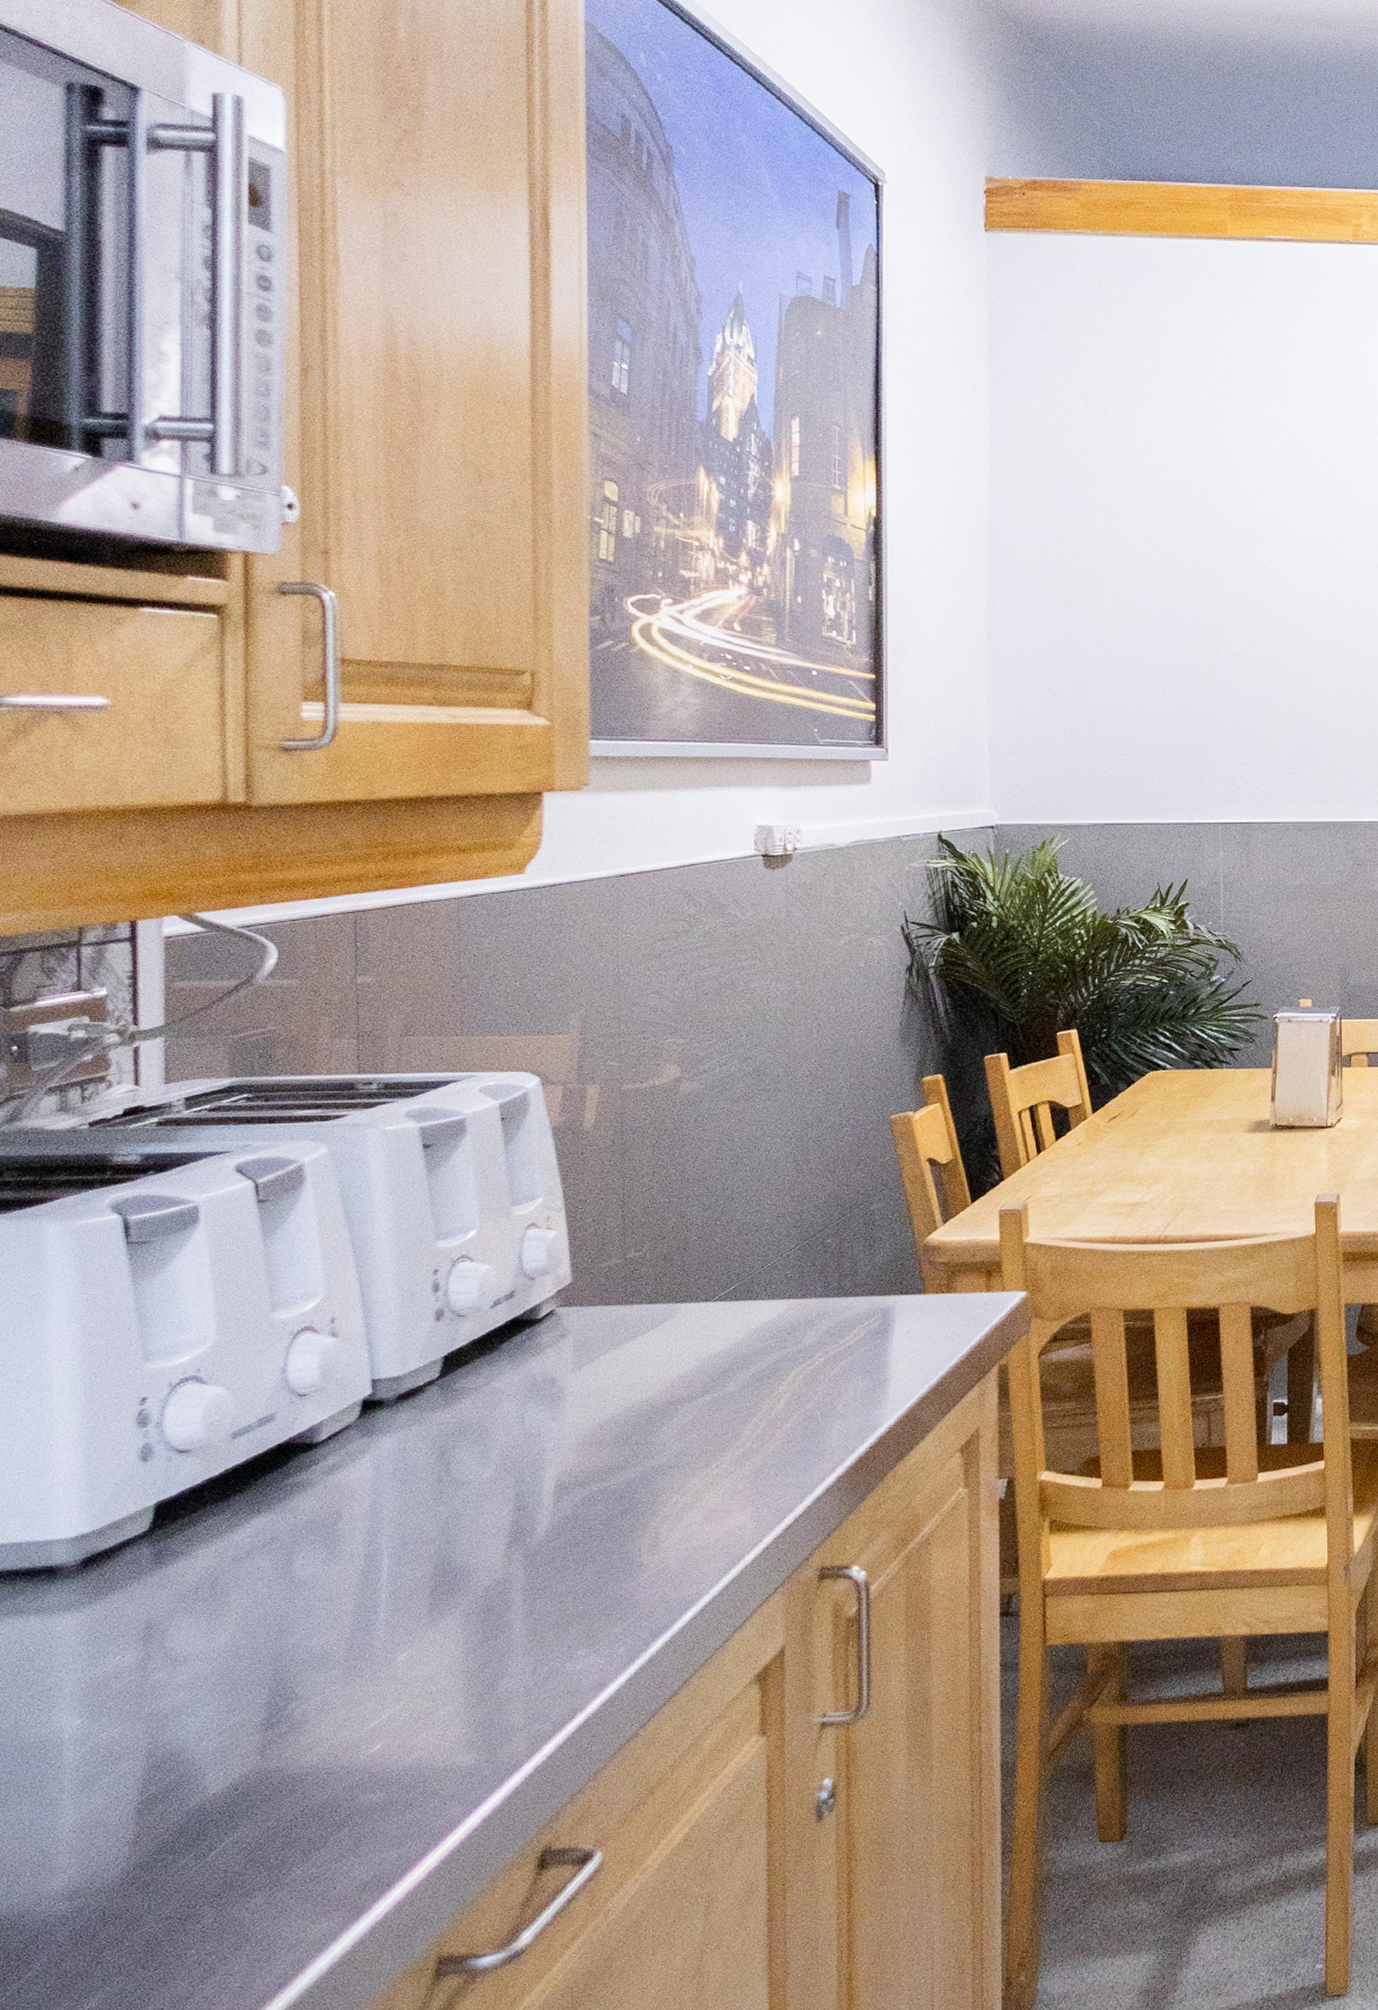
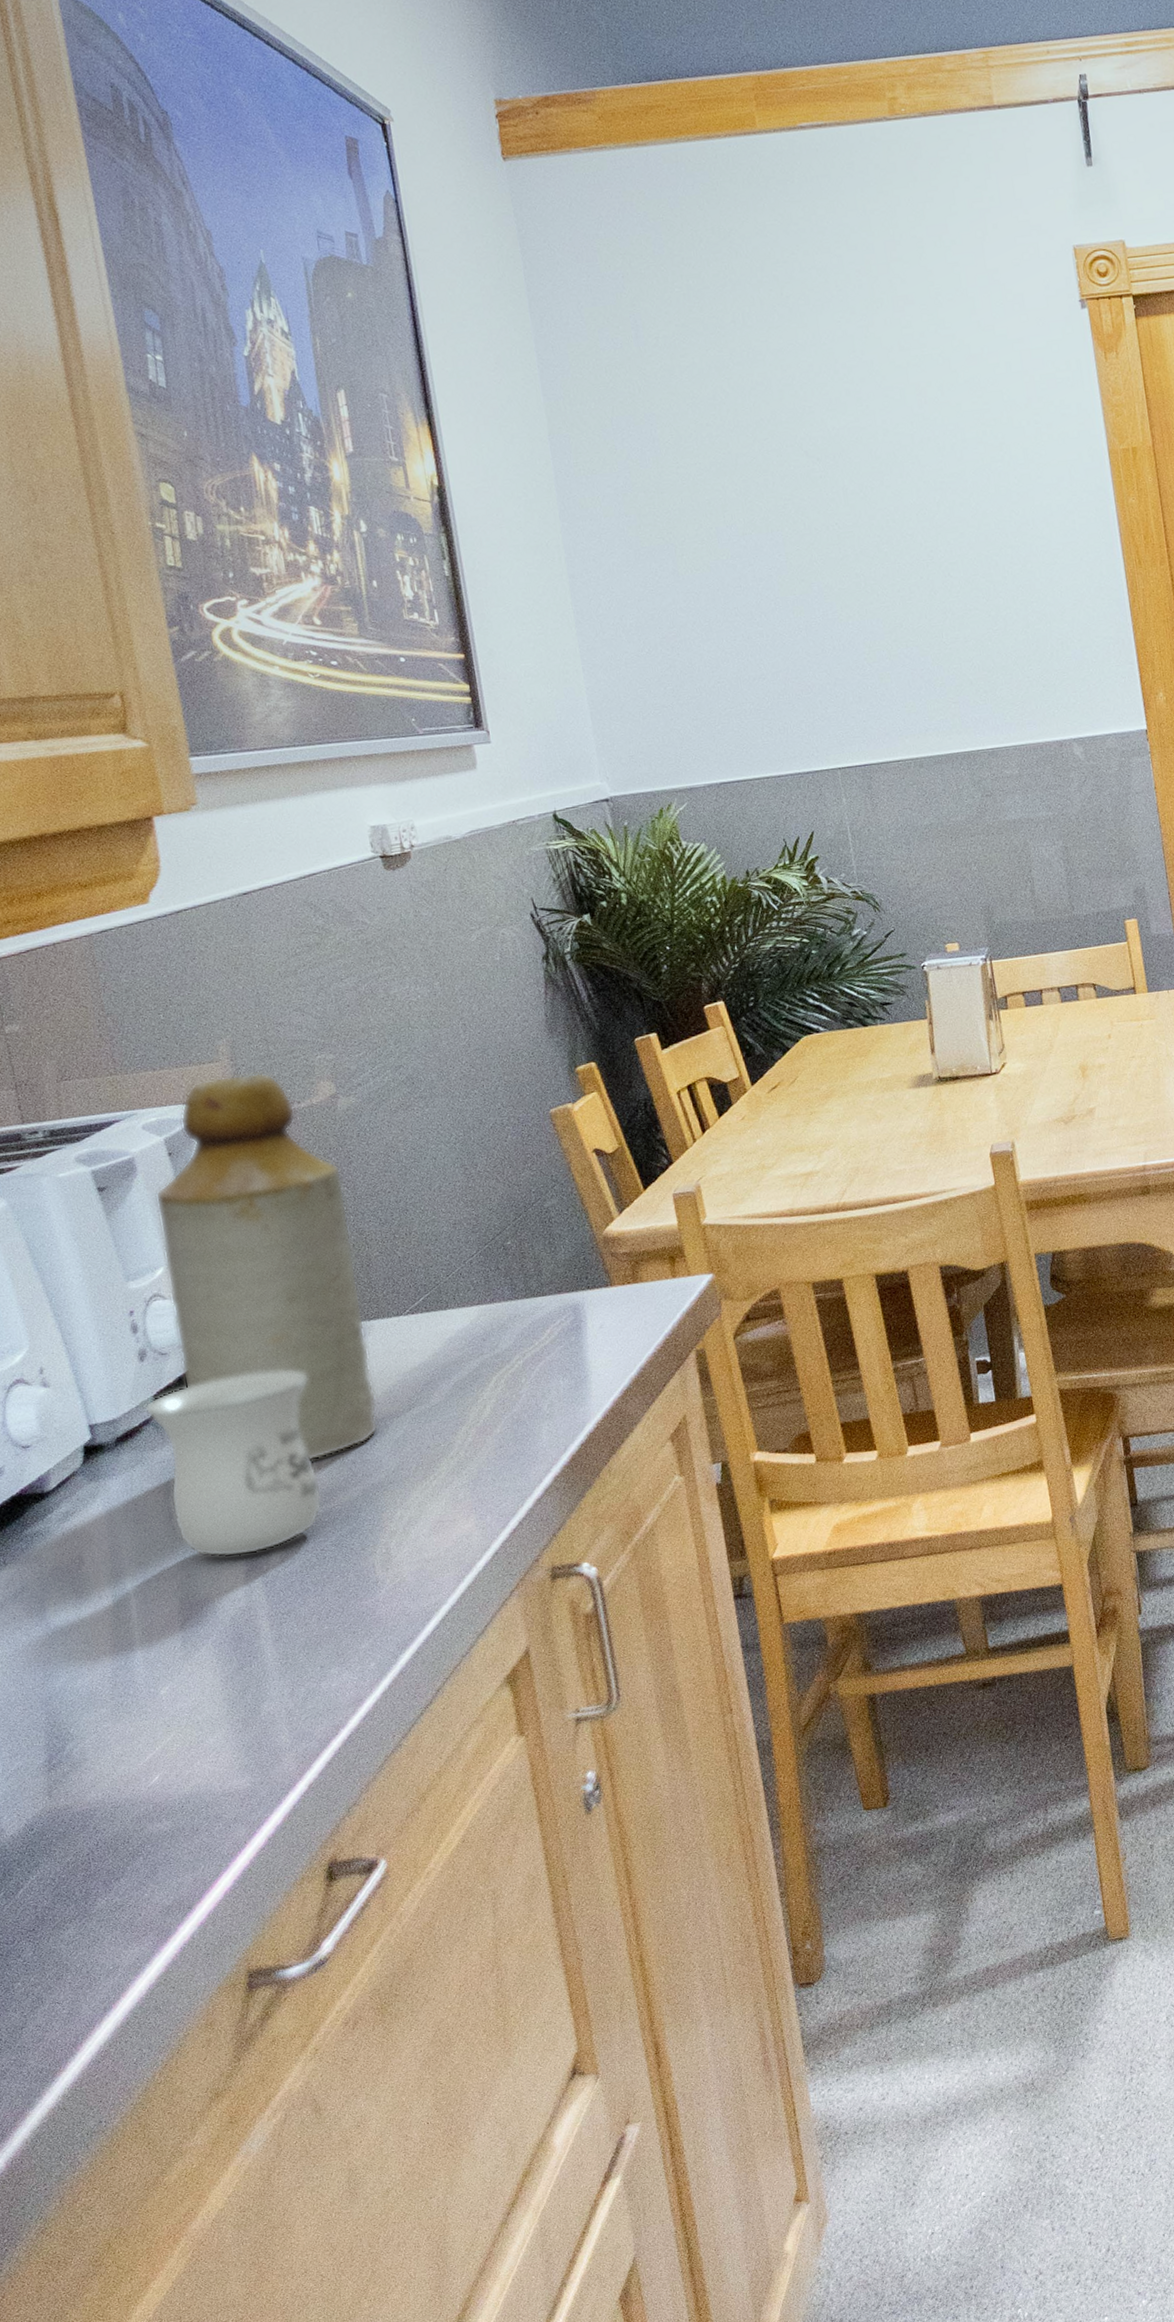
mug: none [433,1343,605,1527] -> present [145,1370,323,1558]
bottle: none [478,1049,672,1437] -> present [155,1072,379,1460]

